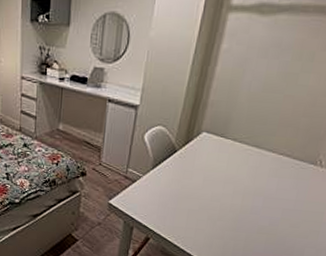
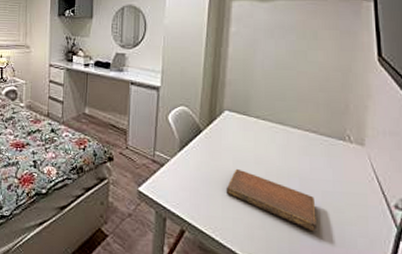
notebook: none [192,186,275,242] -> present [226,168,317,232]

